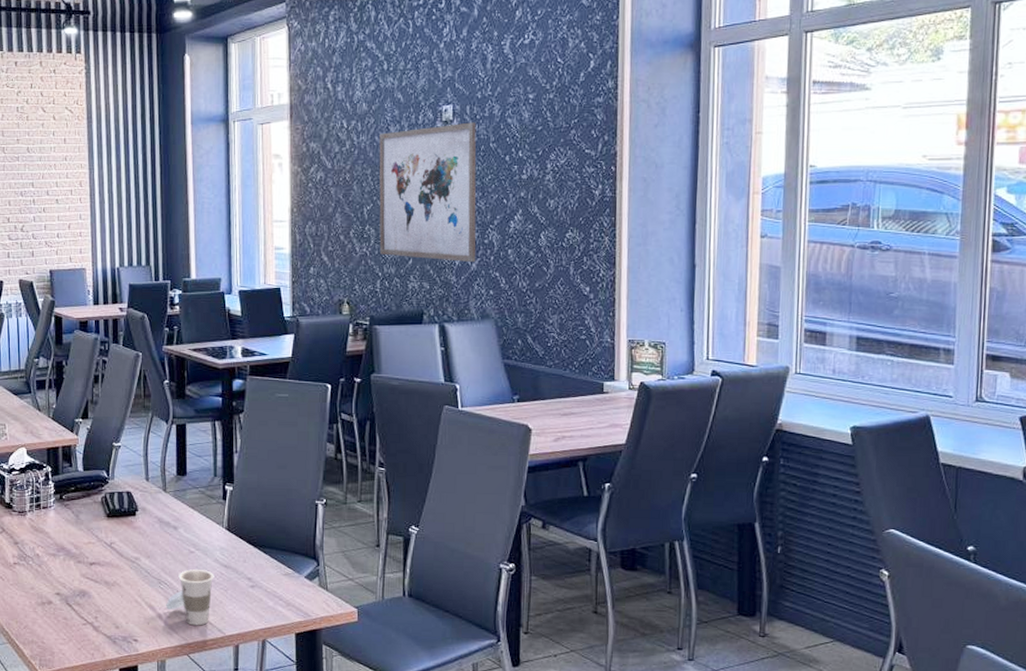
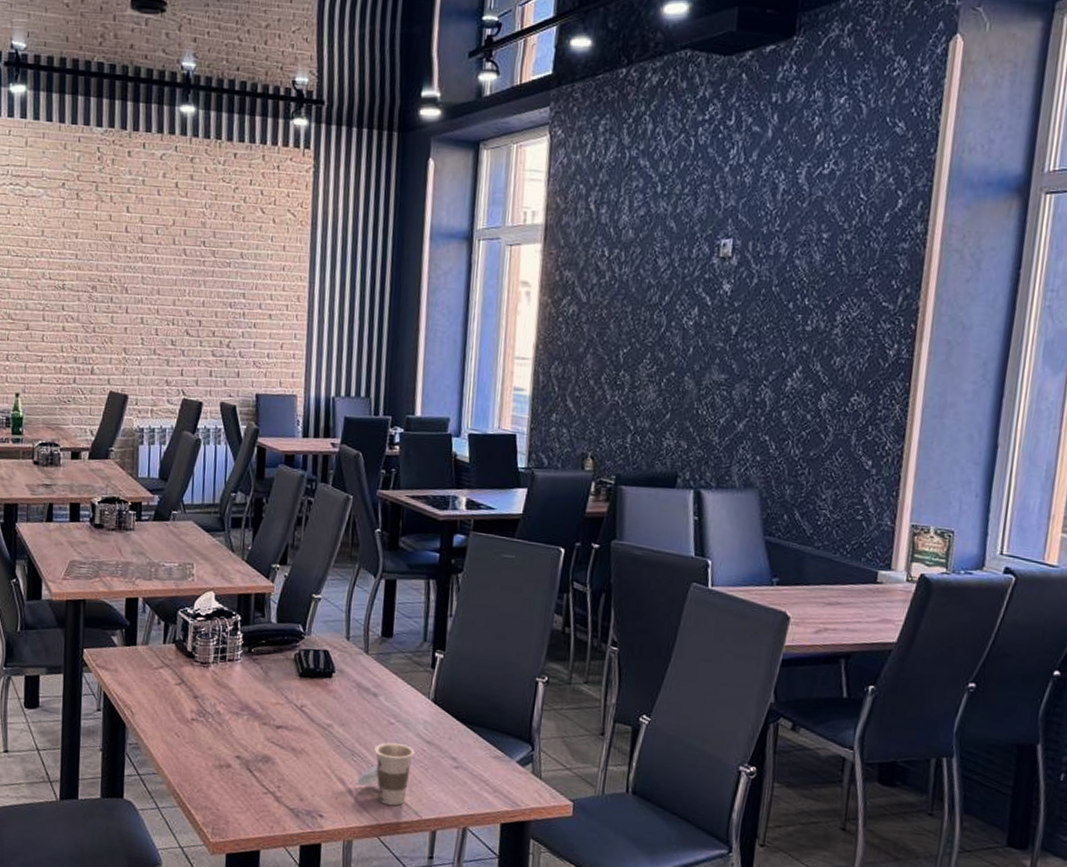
wall art: present [379,122,477,262] -> none [633,260,759,422]

